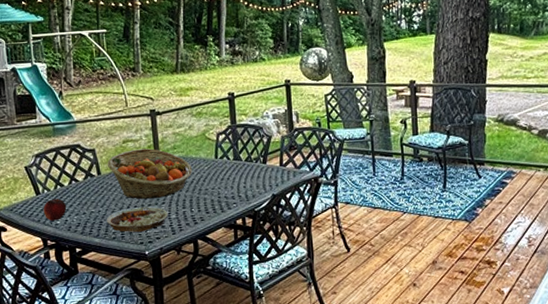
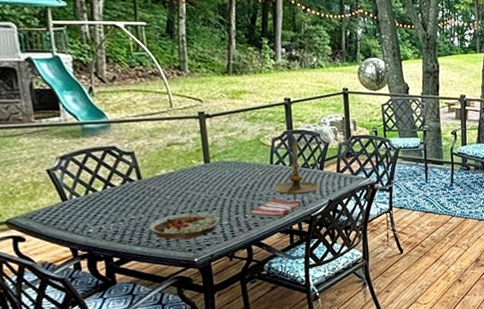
fruit: present [43,198,67,221] -> none [71,205,101,229]
fruit basket: present [107,148,193,200] -> none [148,152,246,206]
dish towel: none [195,193,245,214] -> present [248,198,302,219]
candle holder: none [218,135,263,189] -> present [273,141,319,195]

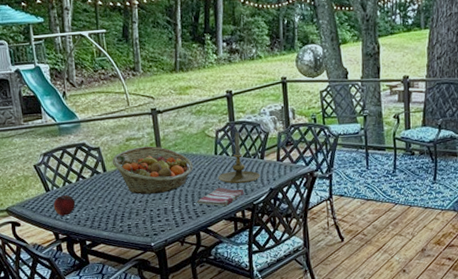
fruit: none [71,205,101,229] -> present [53,195,76,216]
fruit basket: none [148,152,246,206] -> present [111,146,194,195]
plate: present [148,213,220,240] -> none [113,201,172,226]

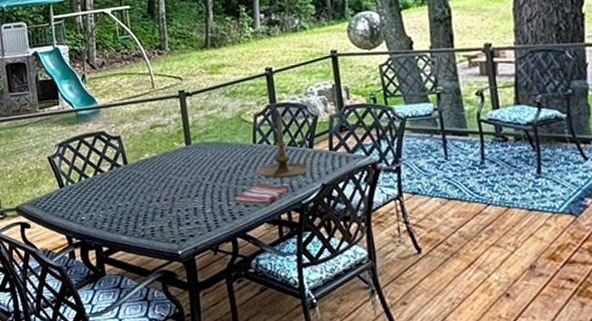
fruit: present [53,195,76,216] -> none [67,191,92,216]
fruit basket: present [111,146,194,195] -> none [133,134,229,192]

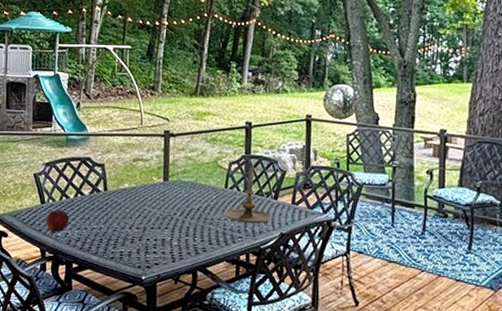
fruit: none [67,191,92,216] -> present [45,210,70,232]
dish towel: present [232,183,290,207] -> none [198,224,252,247]

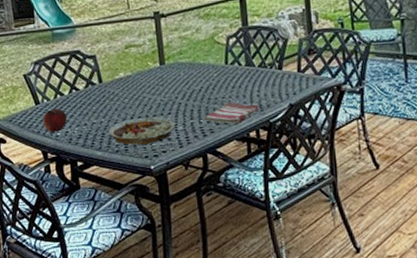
plate: none [106,229,170,256] -> present [108,117,175,146]
dish towel: none [198,224,252,247] -> present [203,102,259,125]
candle holder: present [225,166,272,224] -> none [228,38,278,98]

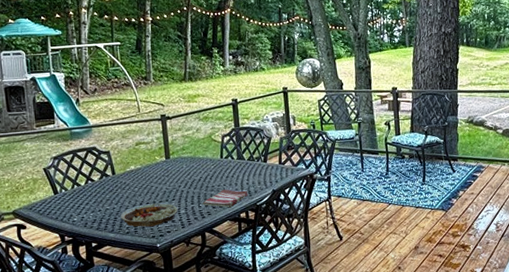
fruit: present [43,108,68,132] -> none [61,197,84,218]

